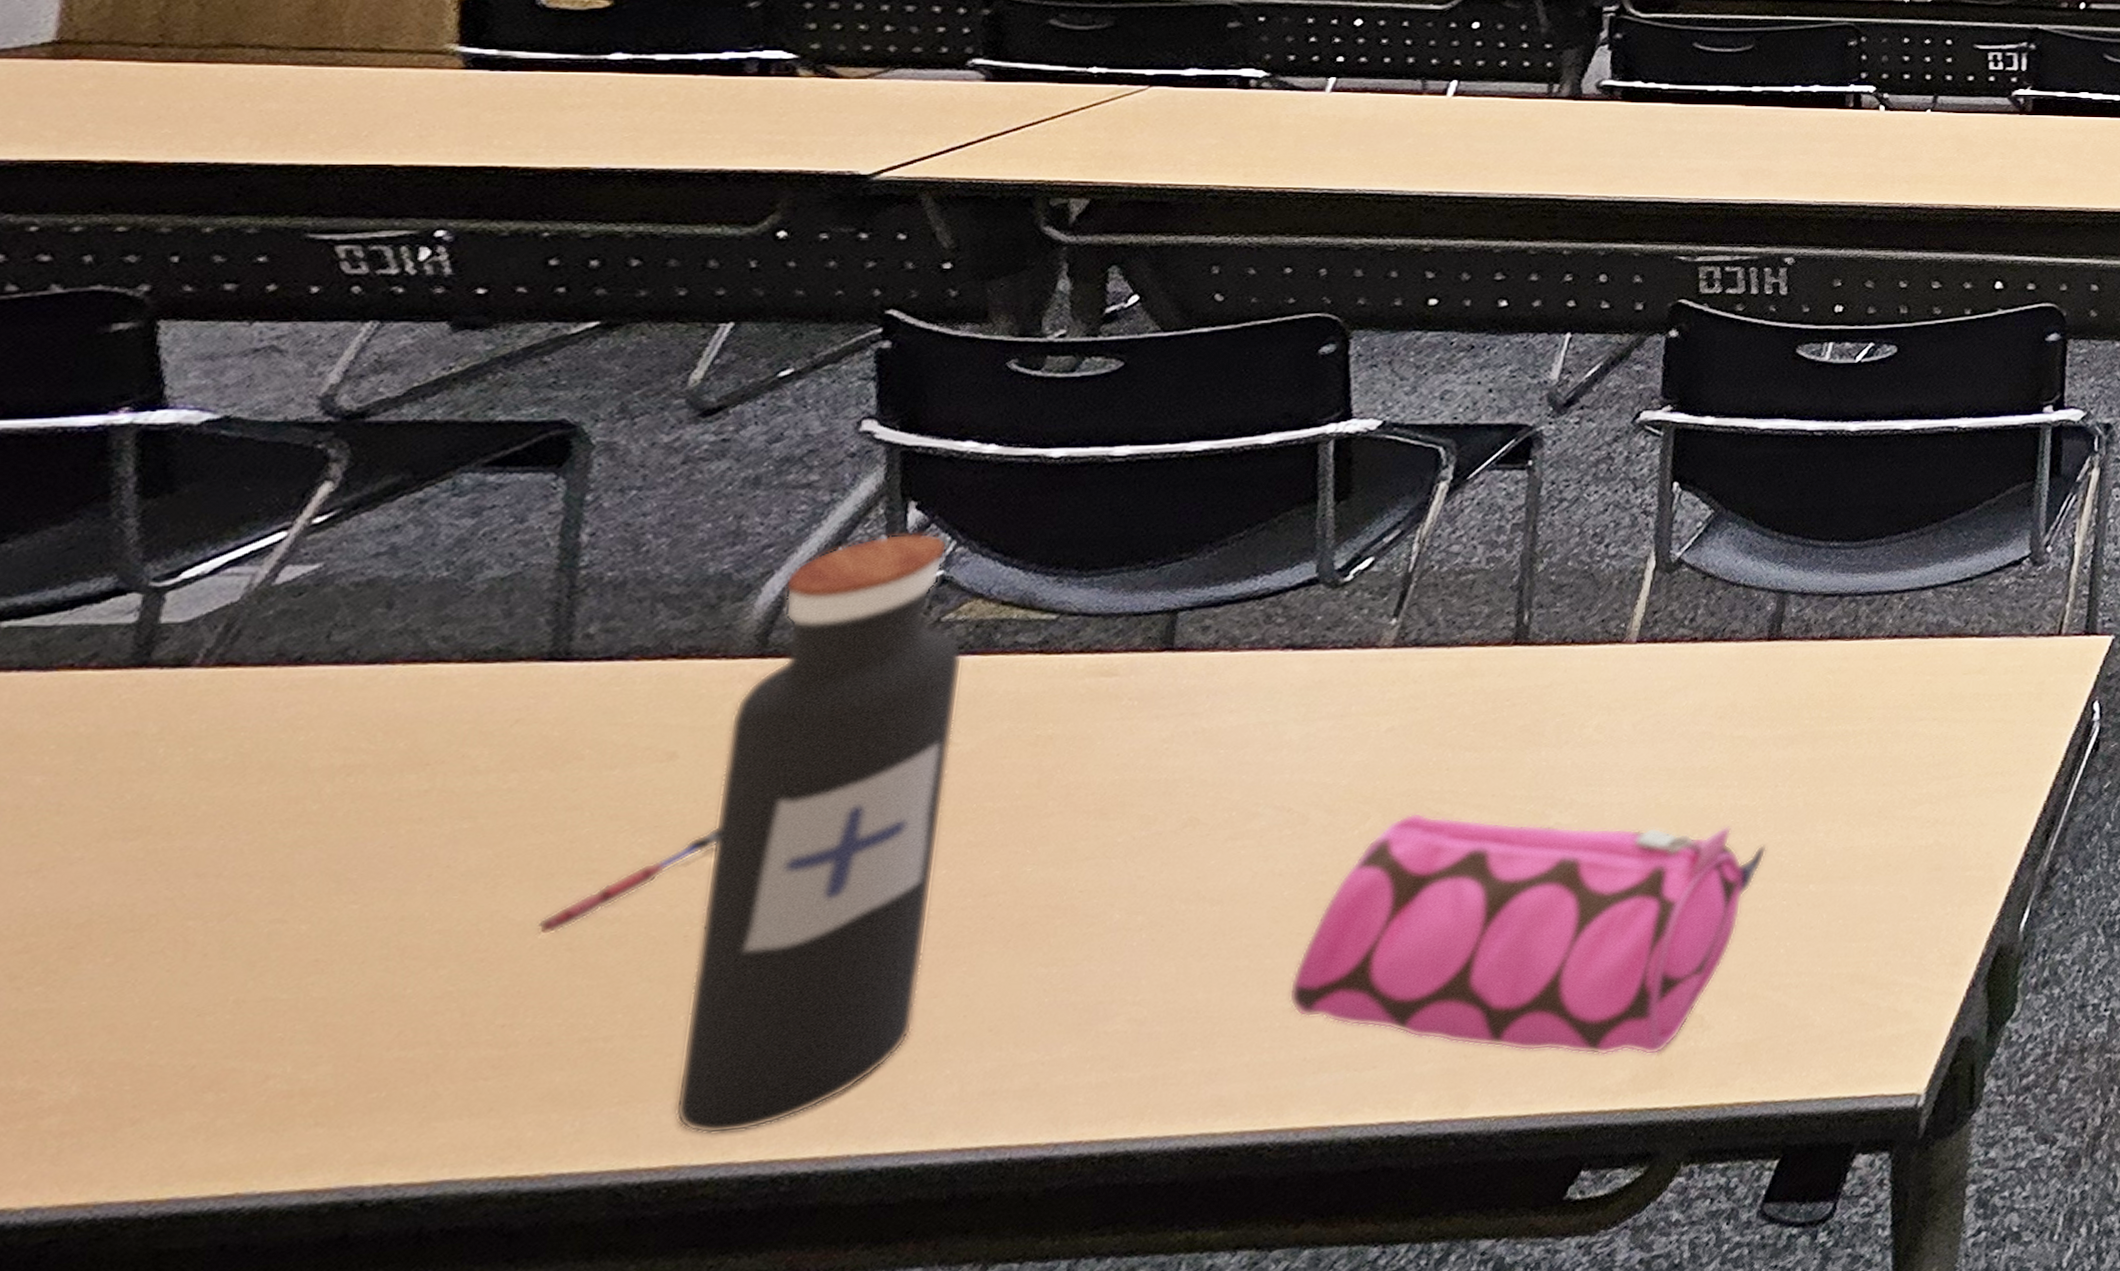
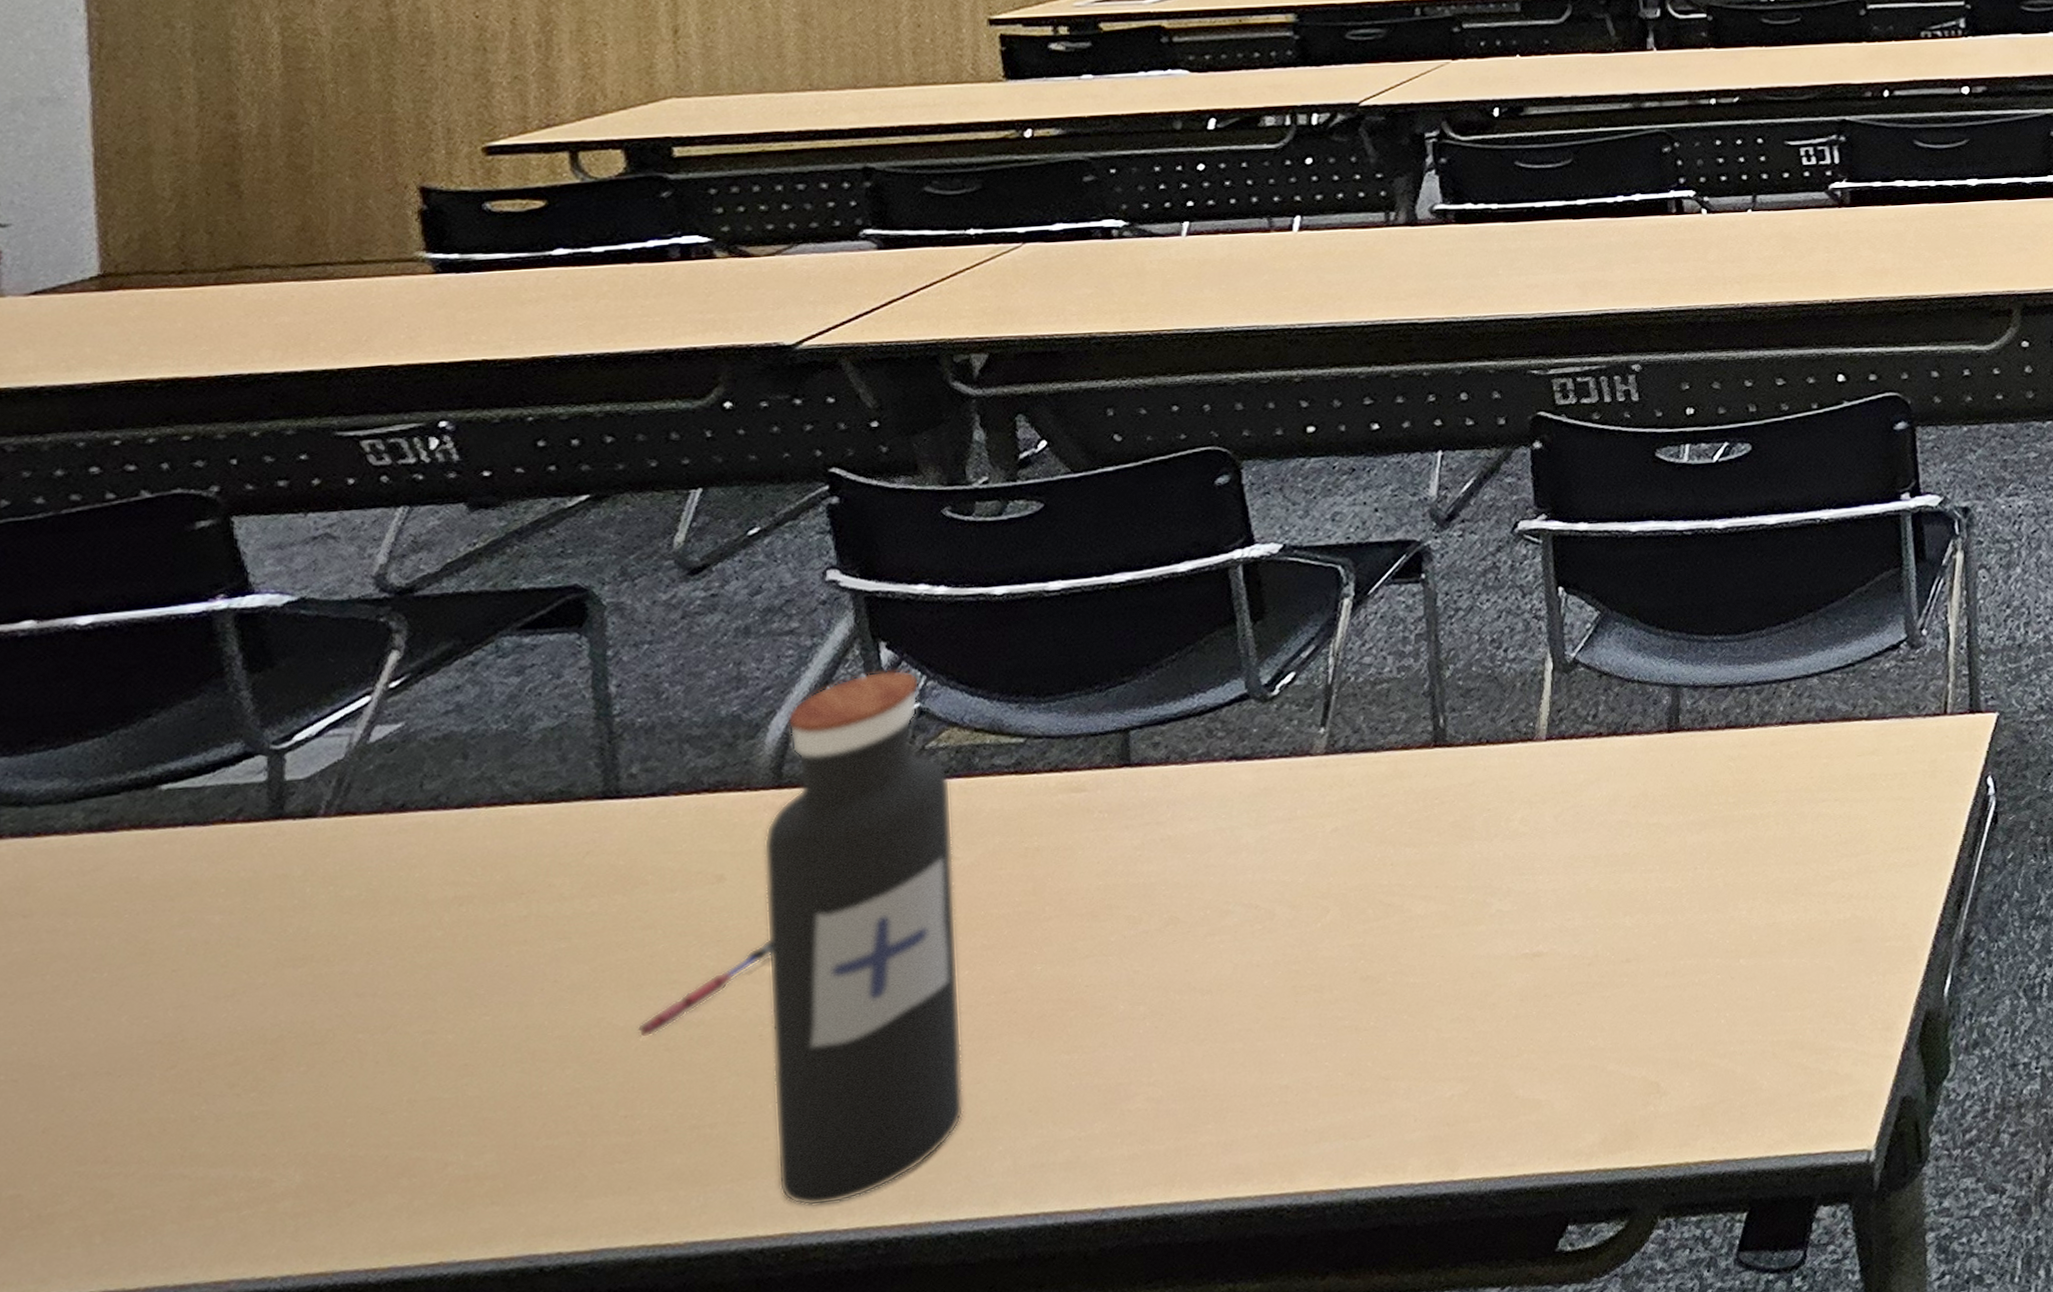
pencil case: present [1288,812,1768,1056] -> none [1282,904,1696,1121]

